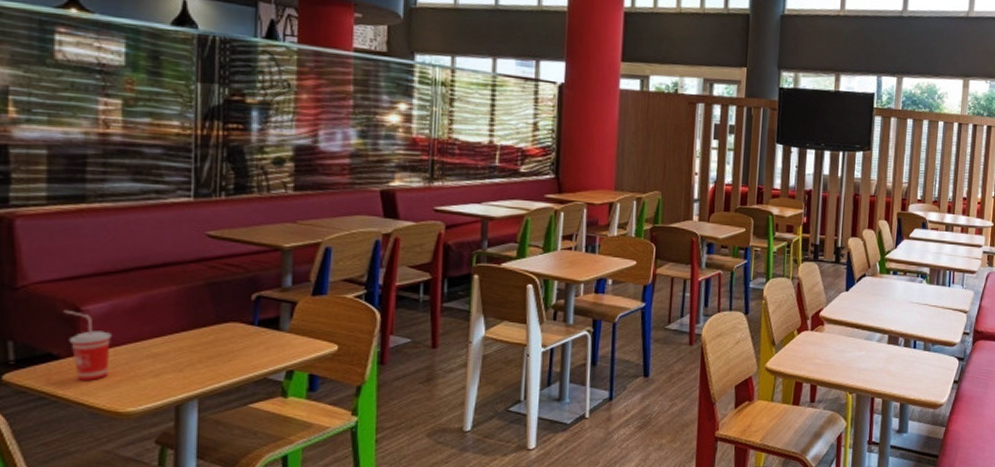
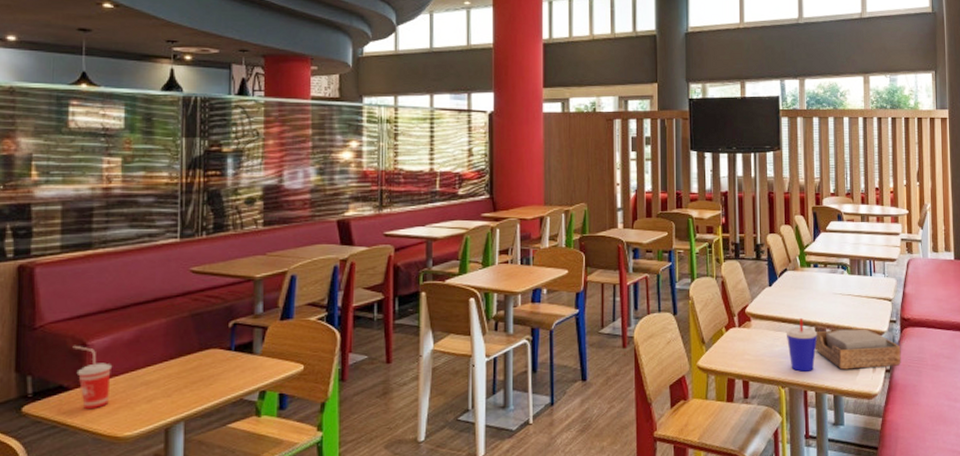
beverage cup: none [858,324,891,378] -> present [786,317,818,372]
napkin holder: none [886,339,971,379] -> present [814,328,901,370]

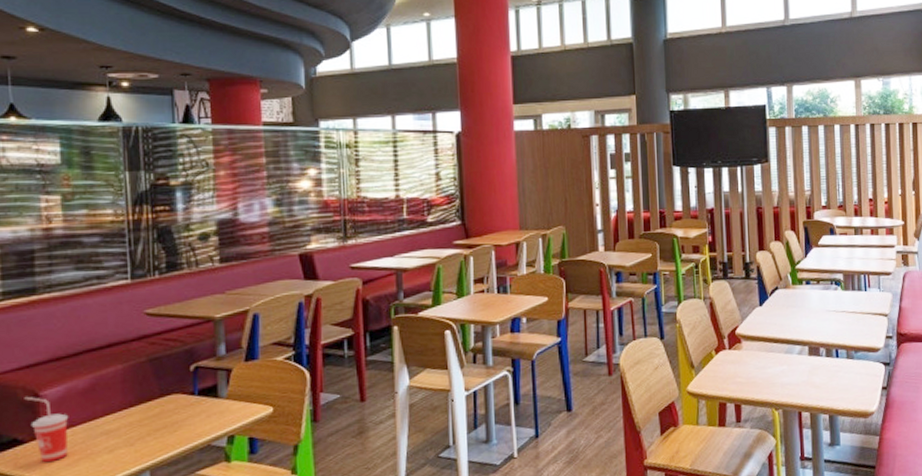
beverage cup: present [786,317,818,372] -> none [778,337,812,393]
napkin holder: present [814,328,901,370] -> none [808,345,898,389]

